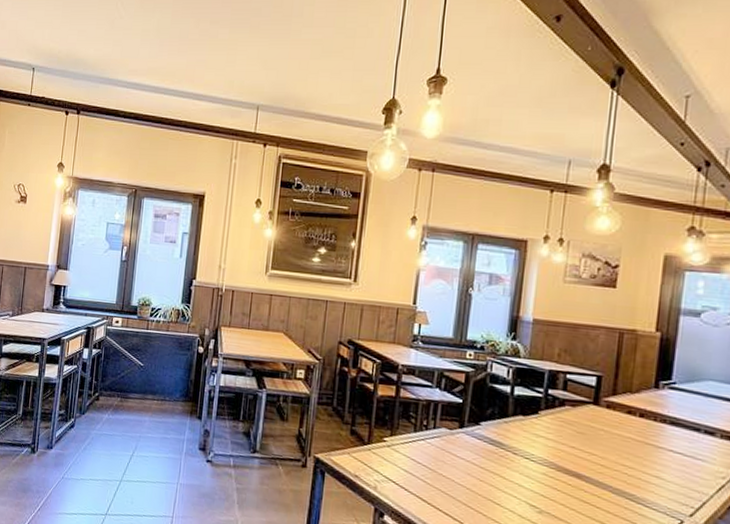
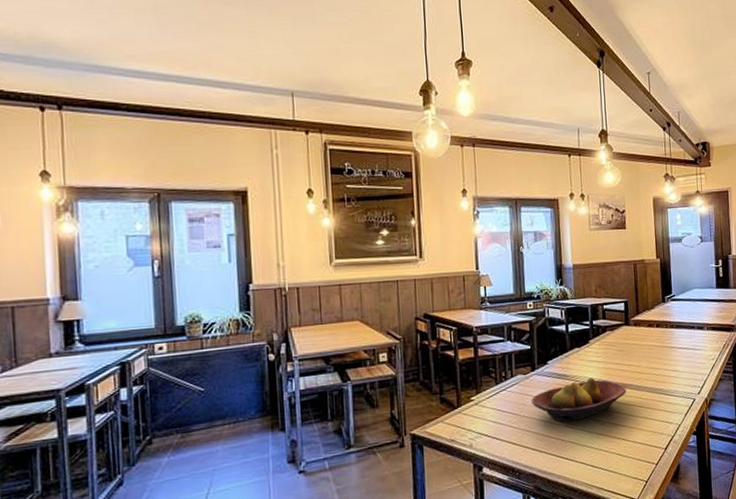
fruit bowl: none [452,453,580,500] -> present [530,377,626,423]

